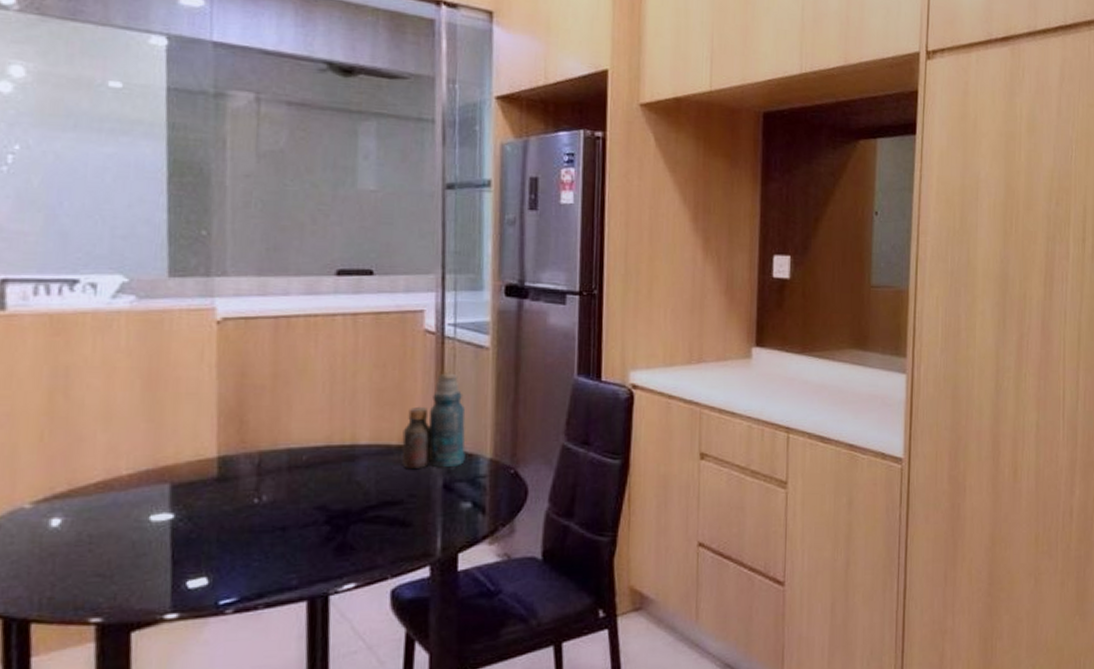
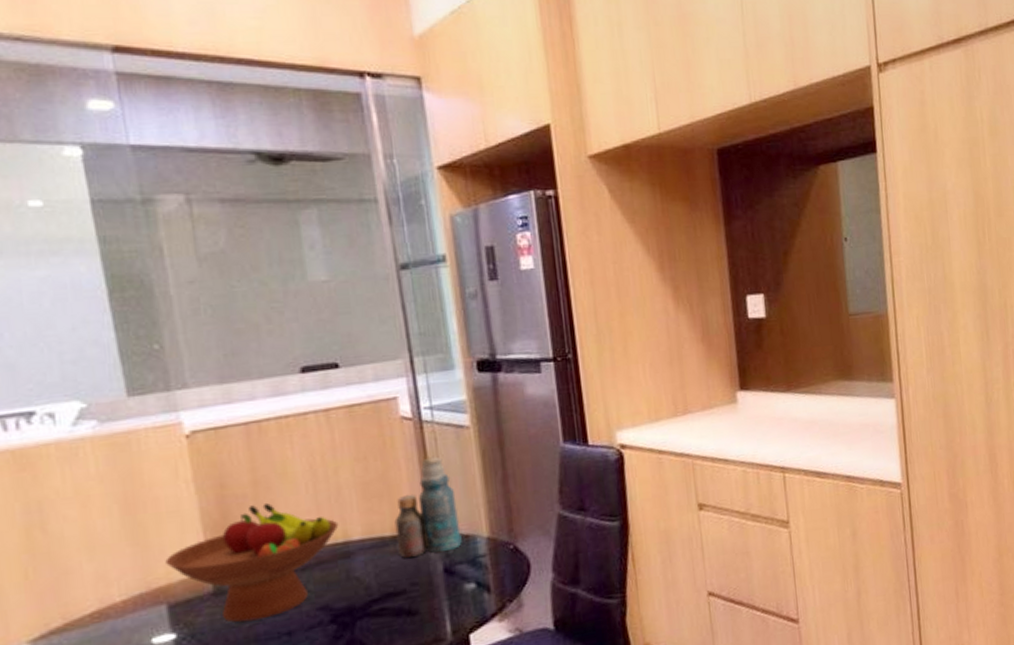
fruit bowl: none [176,396,349,511] -> present [165,502,339,623]

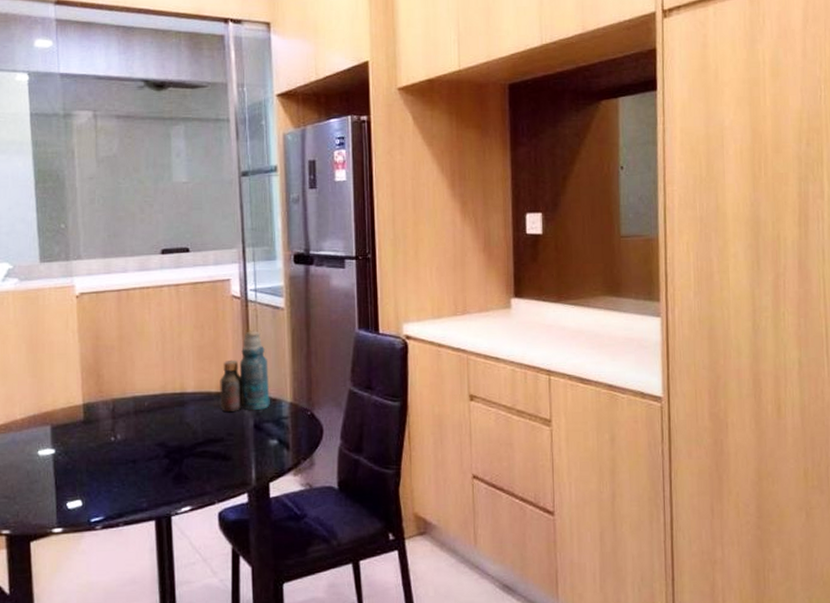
fruit bowl: present [165,502,339,623] -> none [53,354,178,448]

